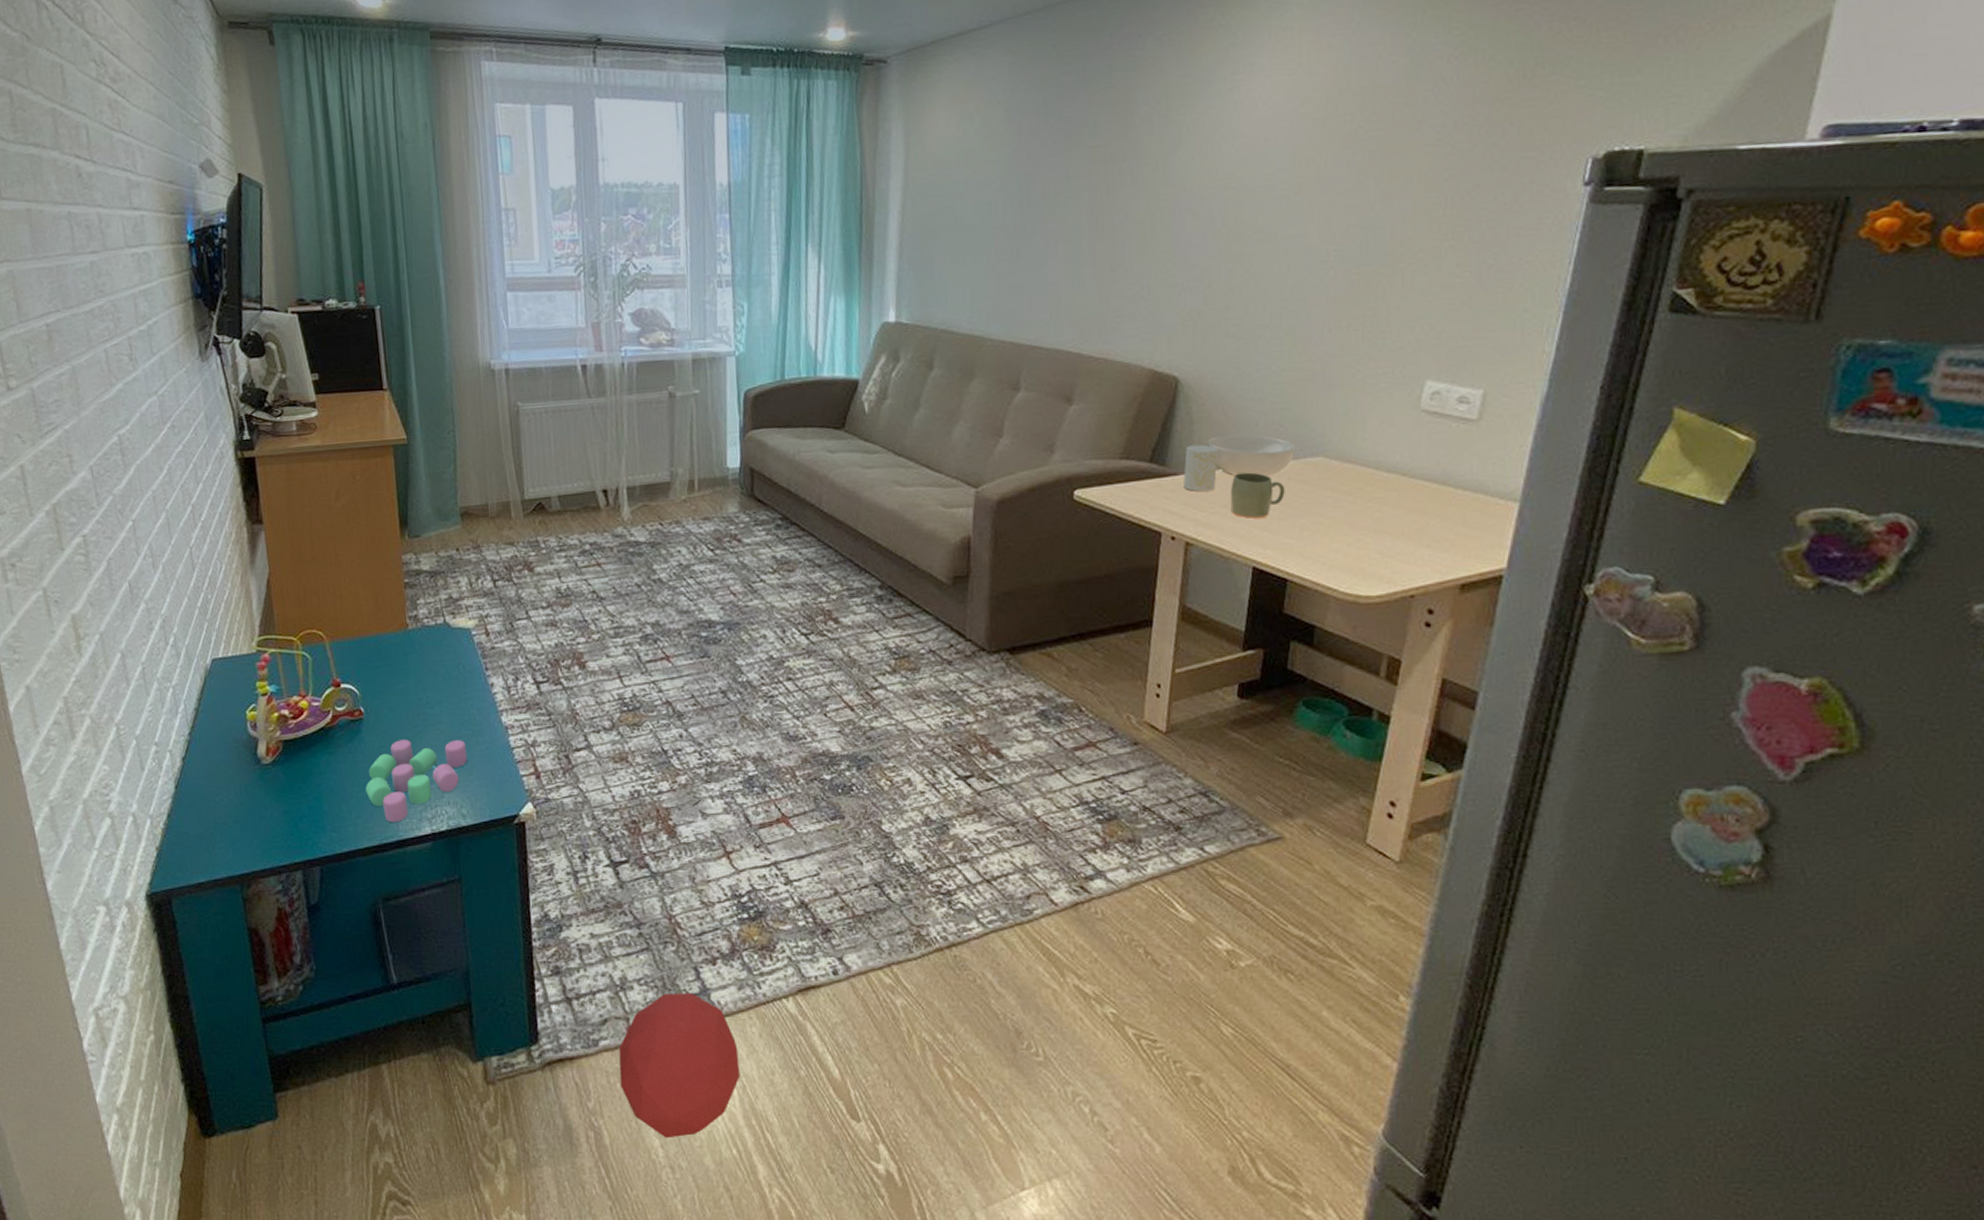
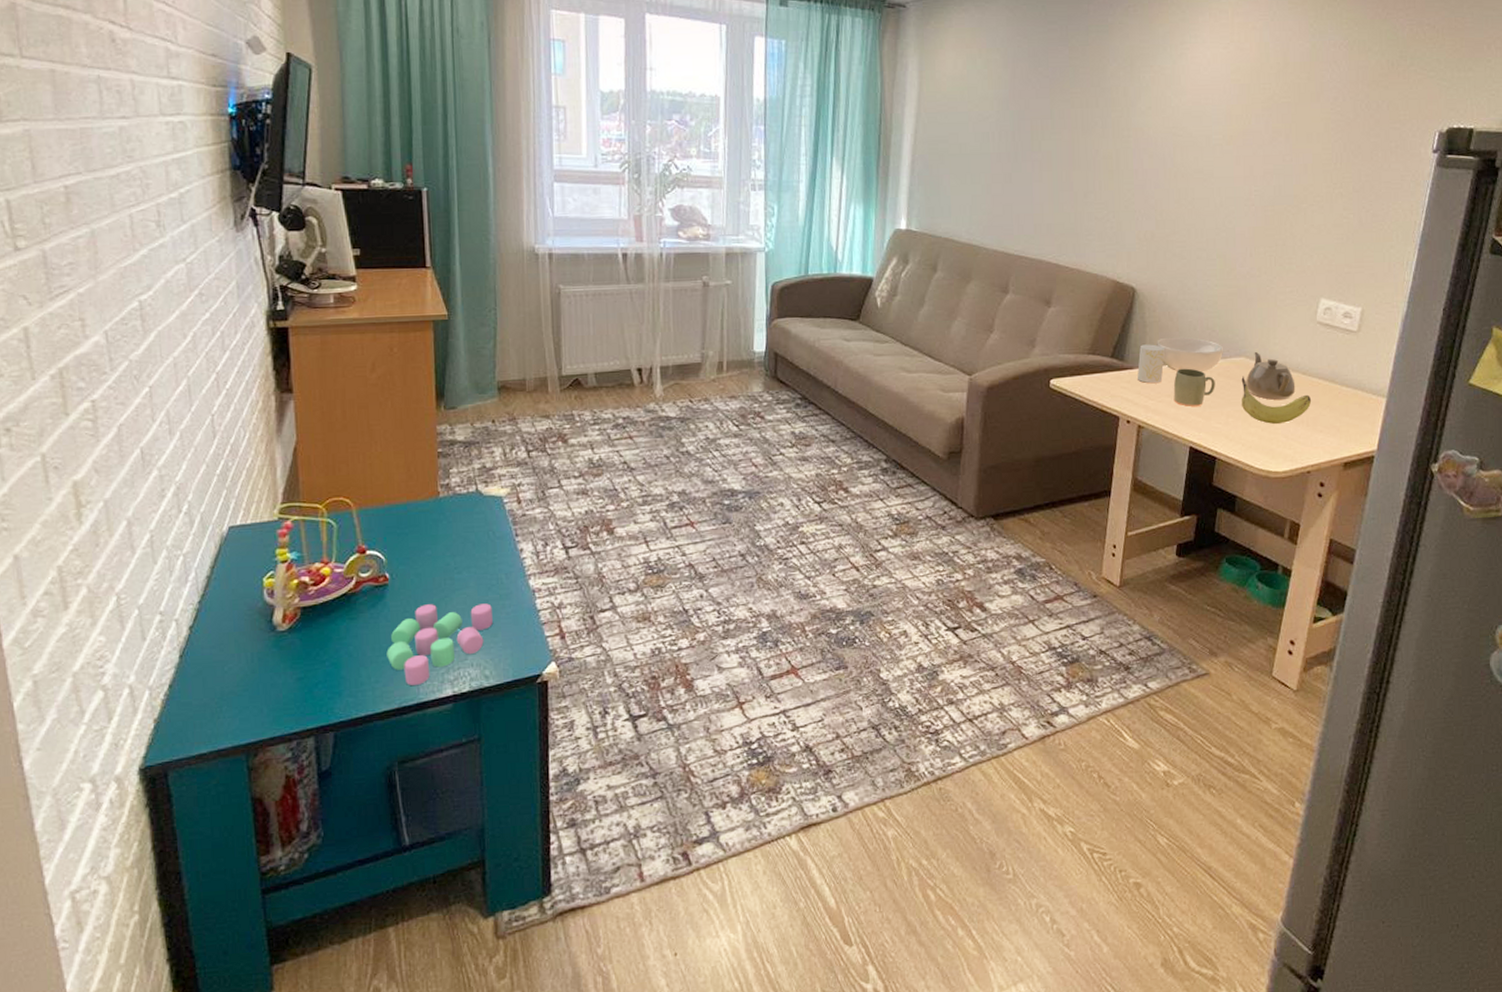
ball: present [618,993,740,1138] -> none [629,836,744,977]
fruit: none [1319,480,1415,538] -> present [1241,376,1312,424]
teapot: none [1324,450,1393,508] -> present [1245,352,1296,400]

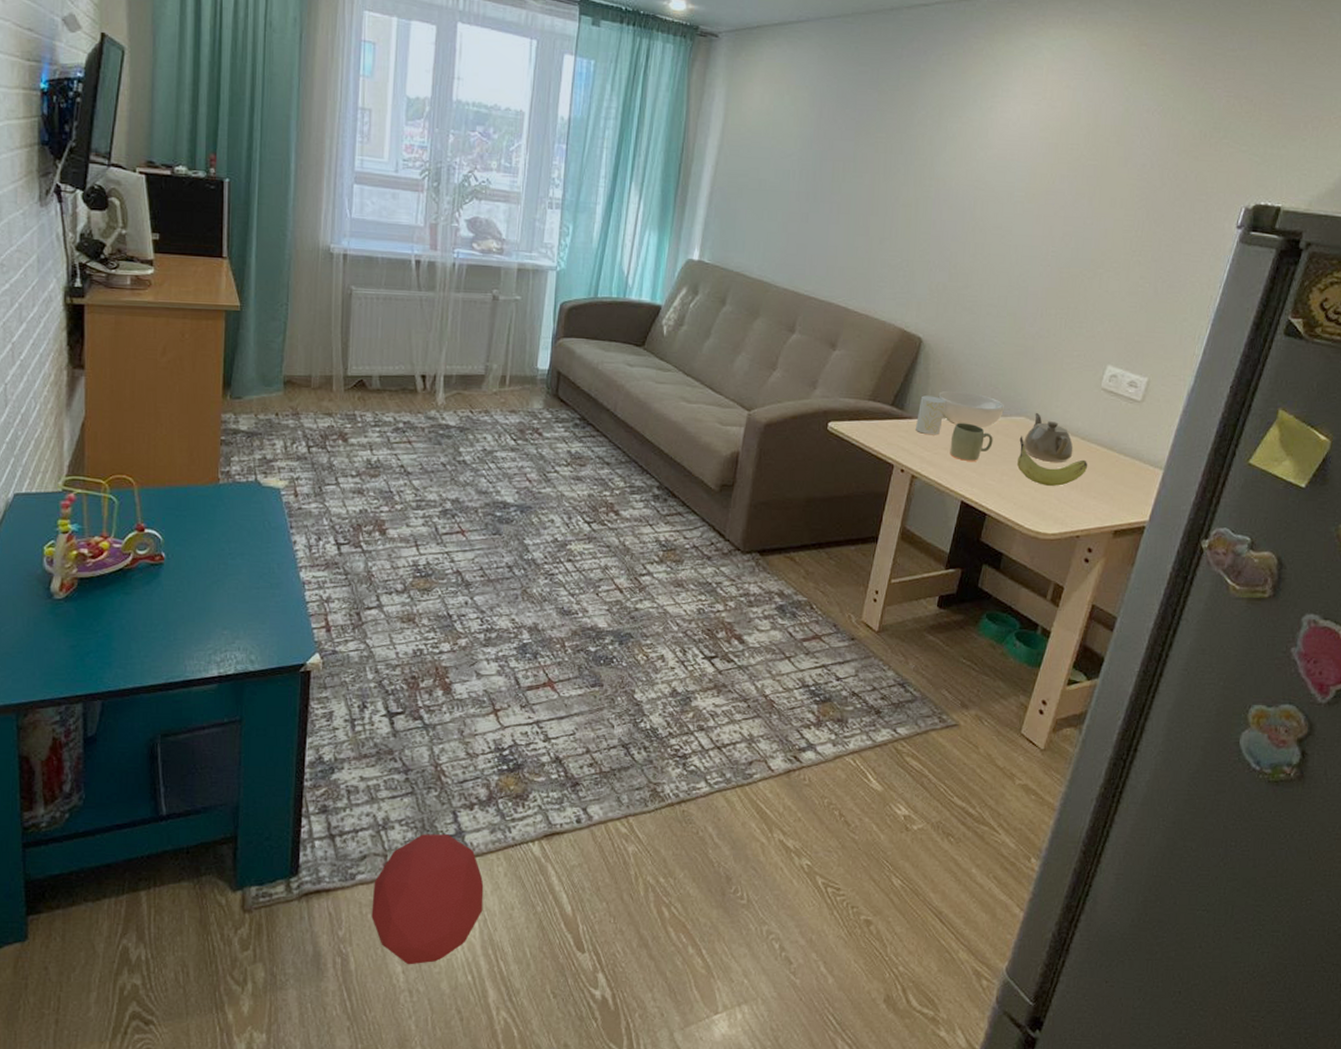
toy blocks: present [386,603,493,686] -> none [157,586,262,664]
ball: none [629,836,744,977] -> present [371,834,484,965]

